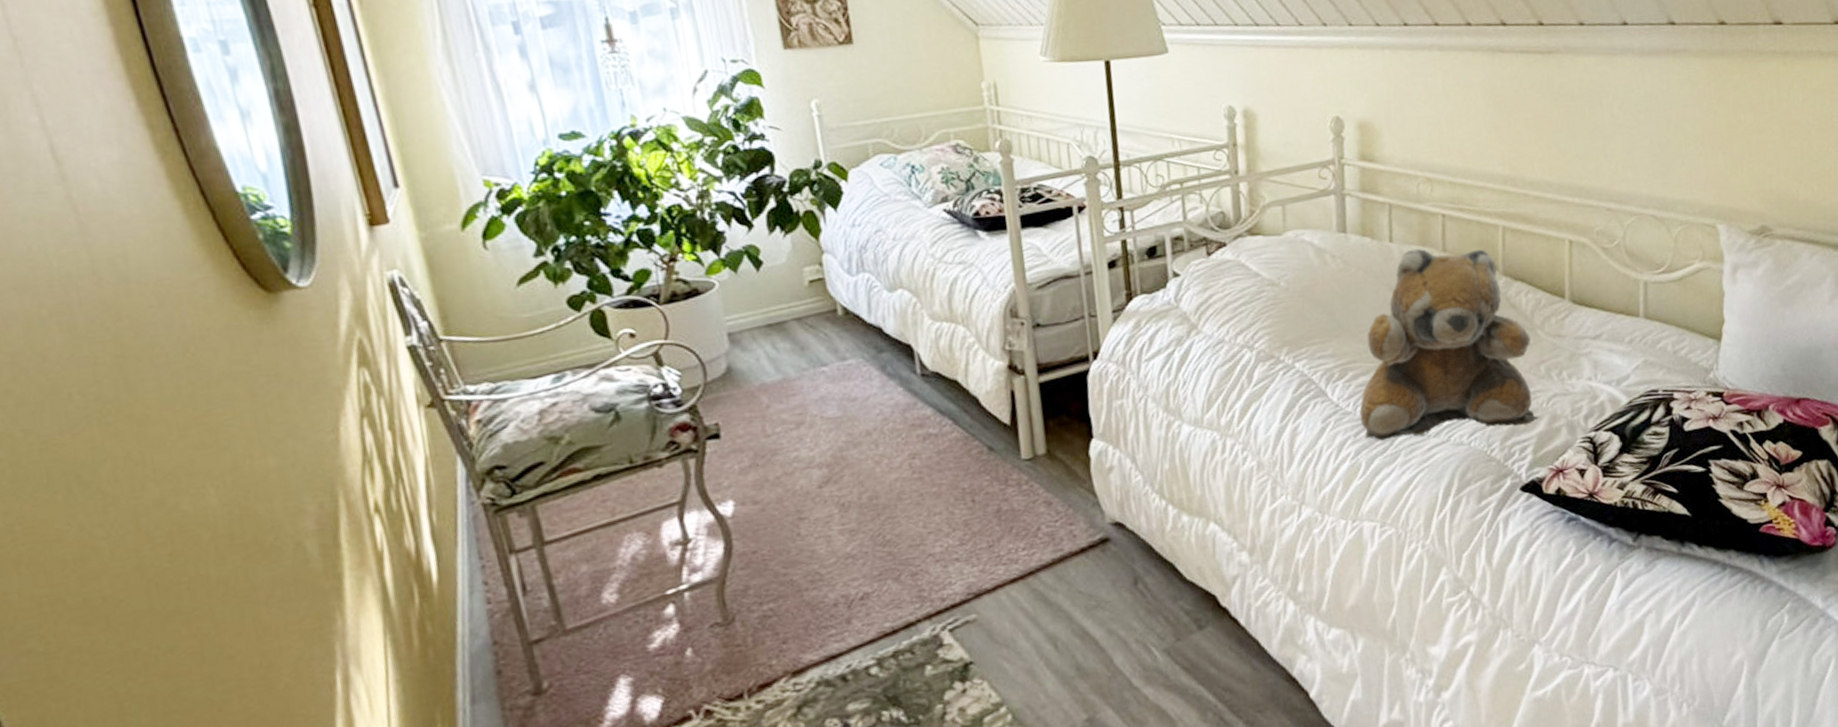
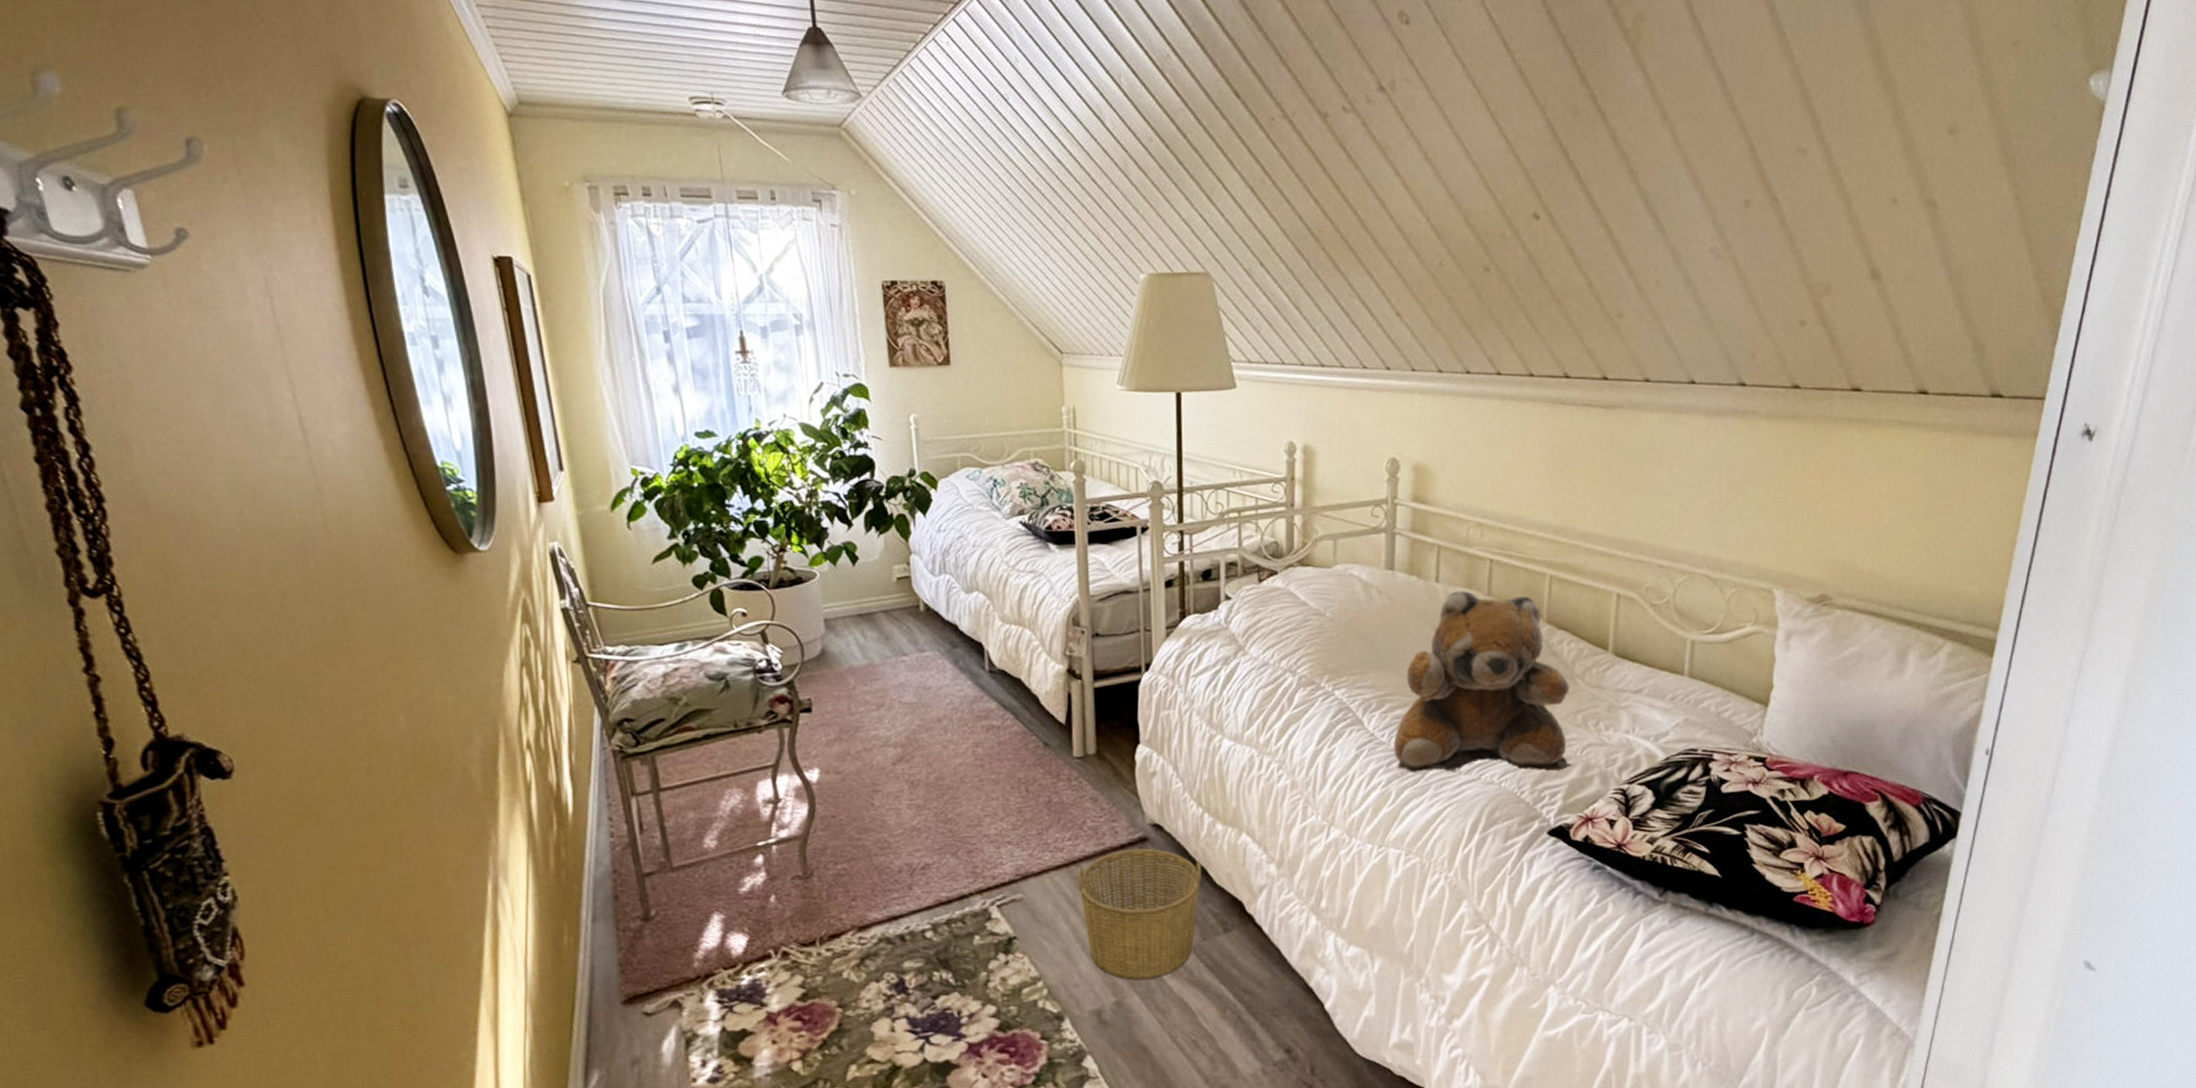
basket: none [1034,549,1171,693] -> present [1077,848,1202,981]

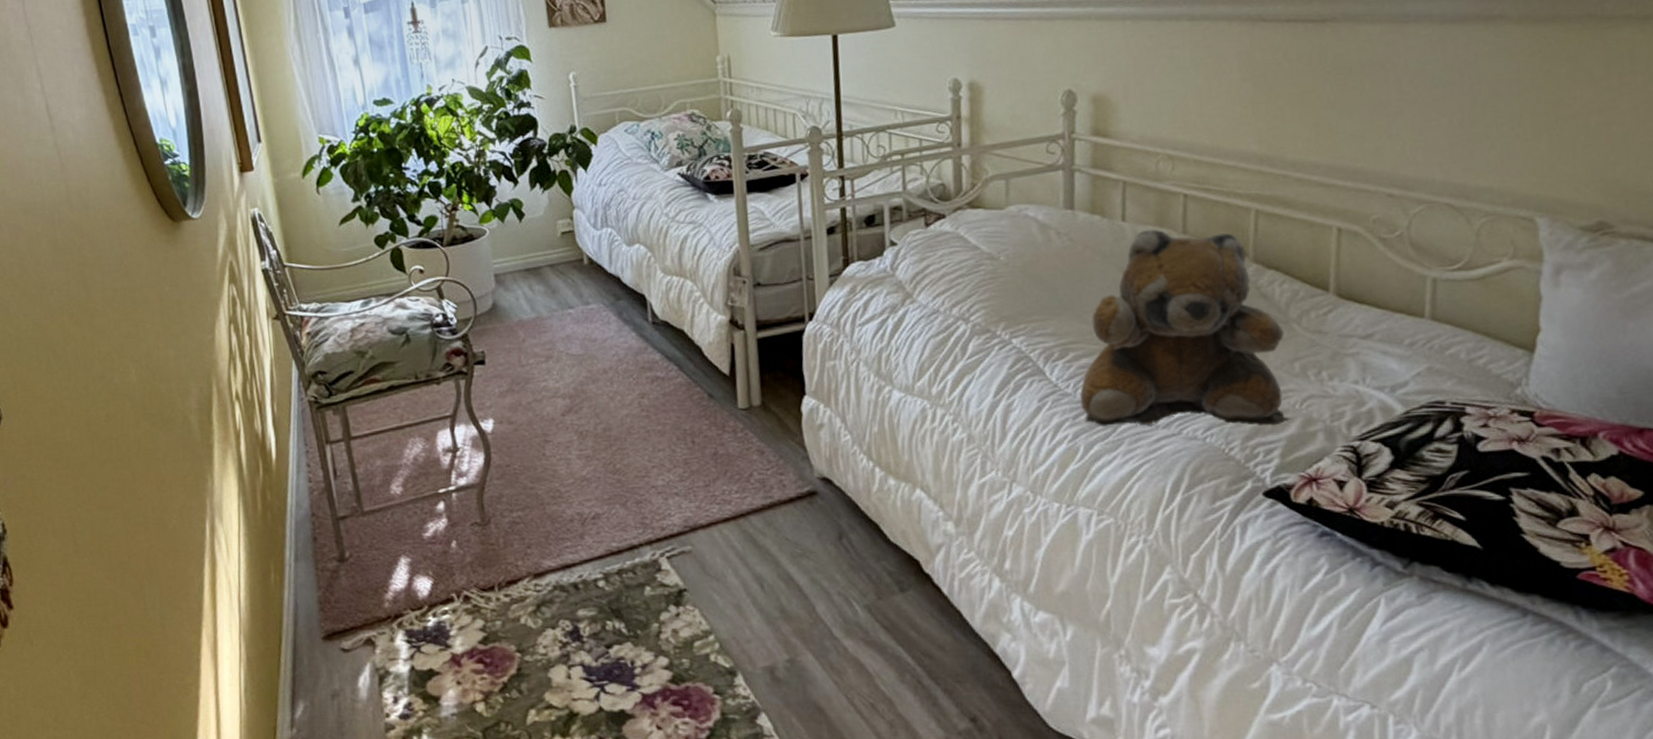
basket: present [1077,848,1202,981] -> none [745,502,875,638]

